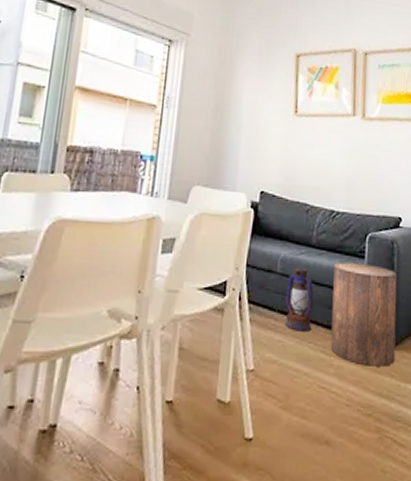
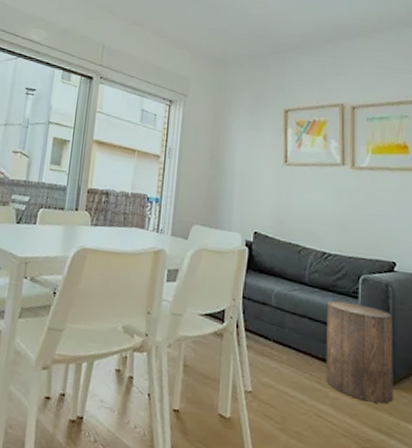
lantern: present [284,267,314,332] -> none [280,302,308,362]

